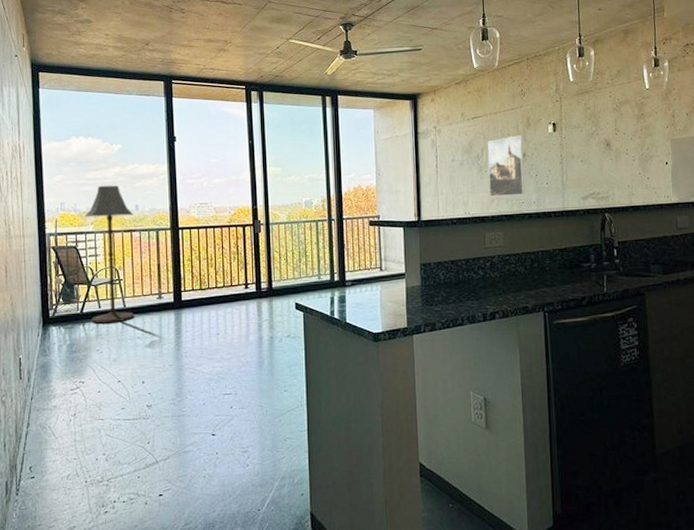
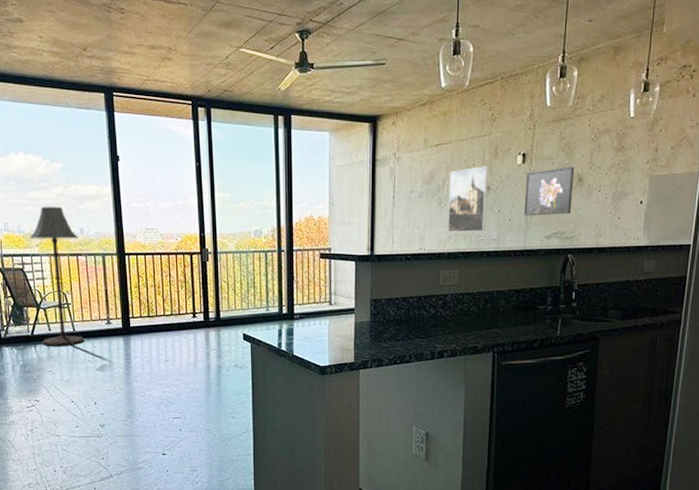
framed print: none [558,133,603,180] -> present [524,166,575,216]

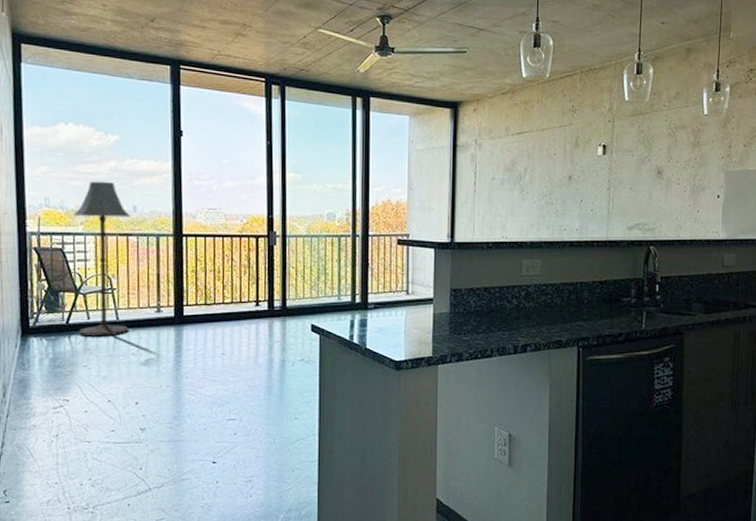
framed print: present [448,166,488,232] -> none [530,156,569,221]
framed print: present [524,166,575,216] -> none [606,159,654,207]

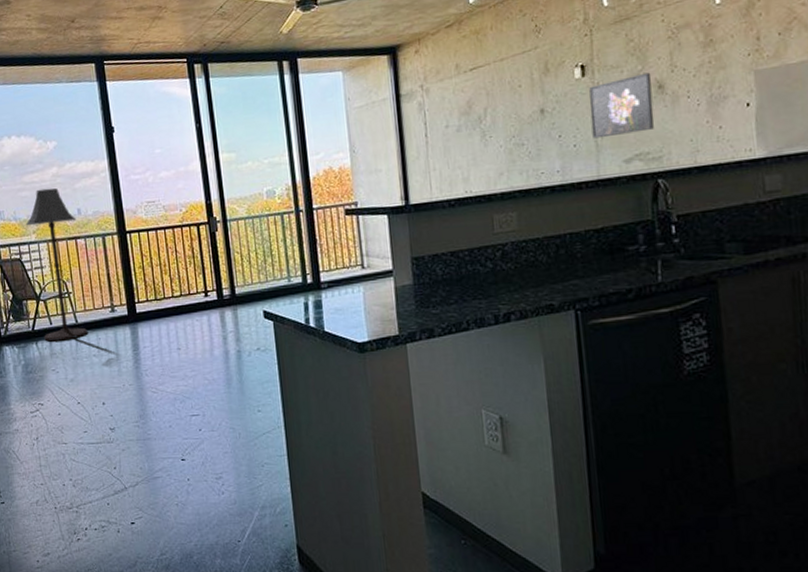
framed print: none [606,159,654,207] -> present [589,72,654,139]

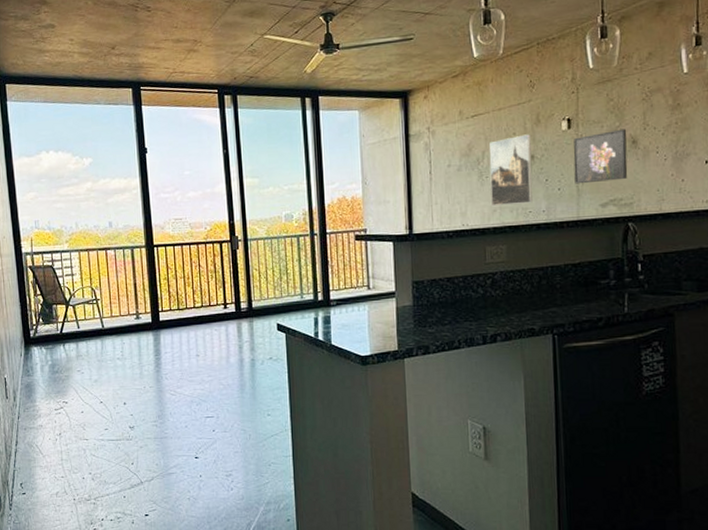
floor lamp: present [25,187,87,342] -> none [59,201,113,344]
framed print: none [491,85,545,168] -> present [489,134,533,205]

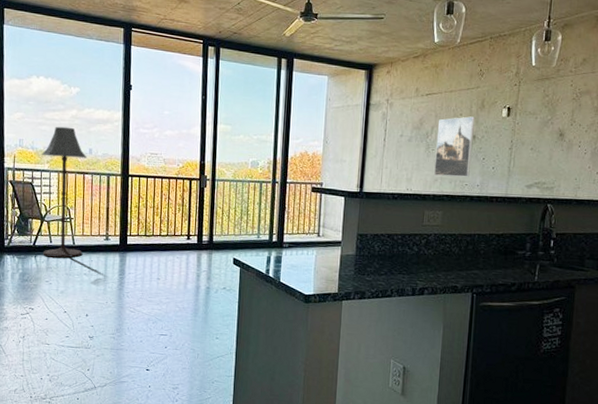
floor lamp: none [59,201,113,344] -> present [41,126,88,258]
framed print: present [573,129,628,184] -> none [507,122,557,167]

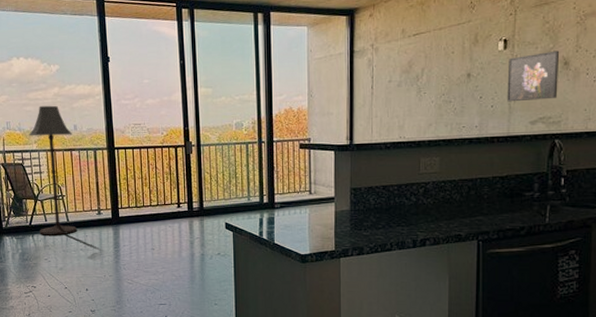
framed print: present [434,116,475,177] -> none [428,53,468,120]
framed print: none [507,122,557,167] -> present [507,50,560,102]

